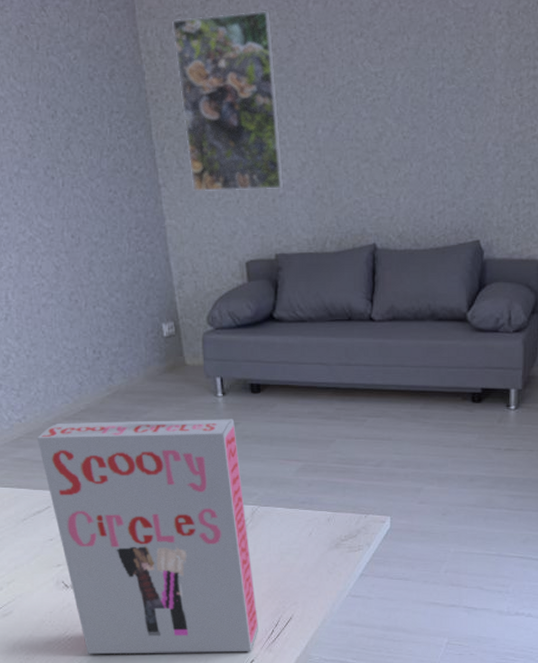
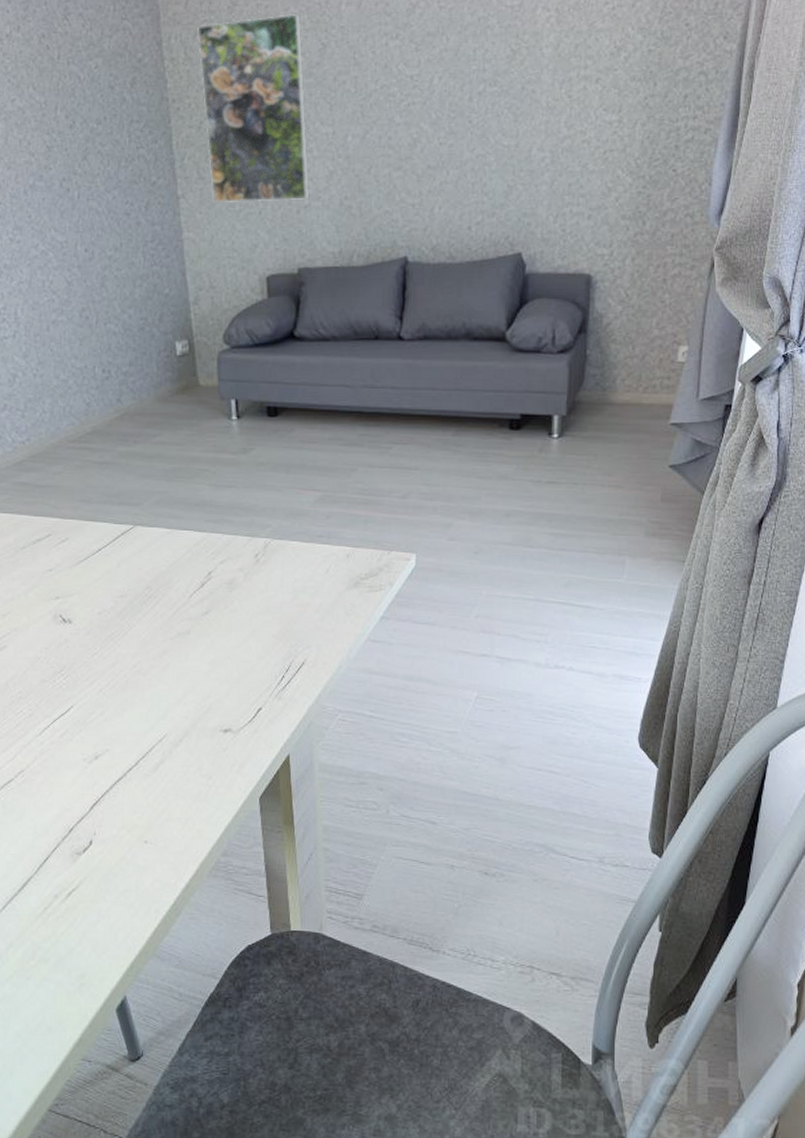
board game: present [37,419,258,654] -> none [40,444,268,700]

